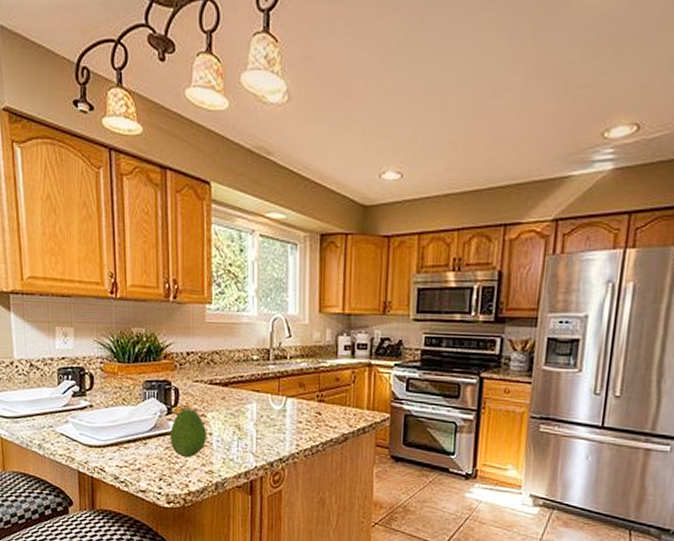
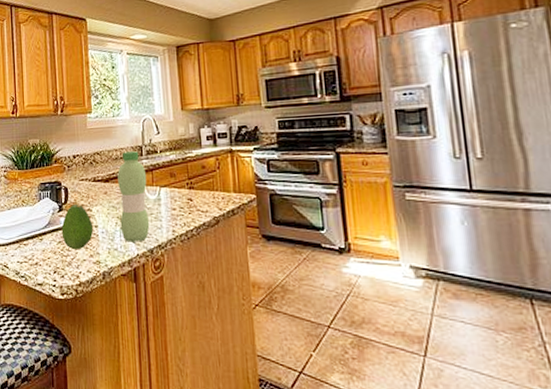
water bottle: none [238,354,272,454] -> present [117,151,150,242]

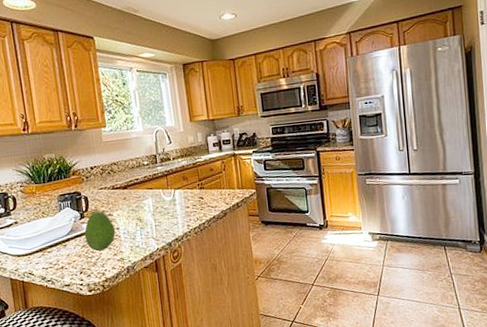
water bottle: present [117,151,150,242] -> none [135,159,167,239]

